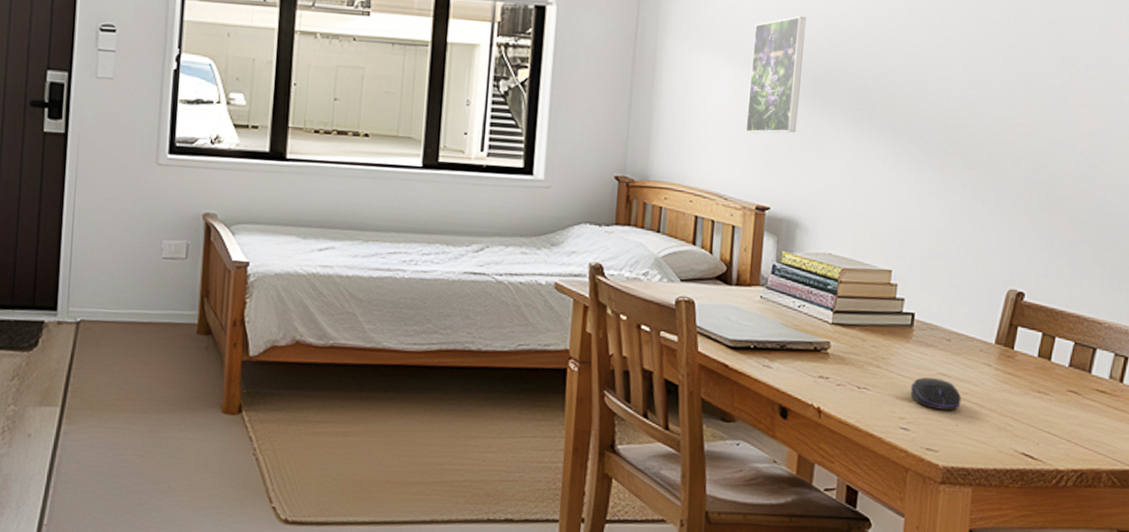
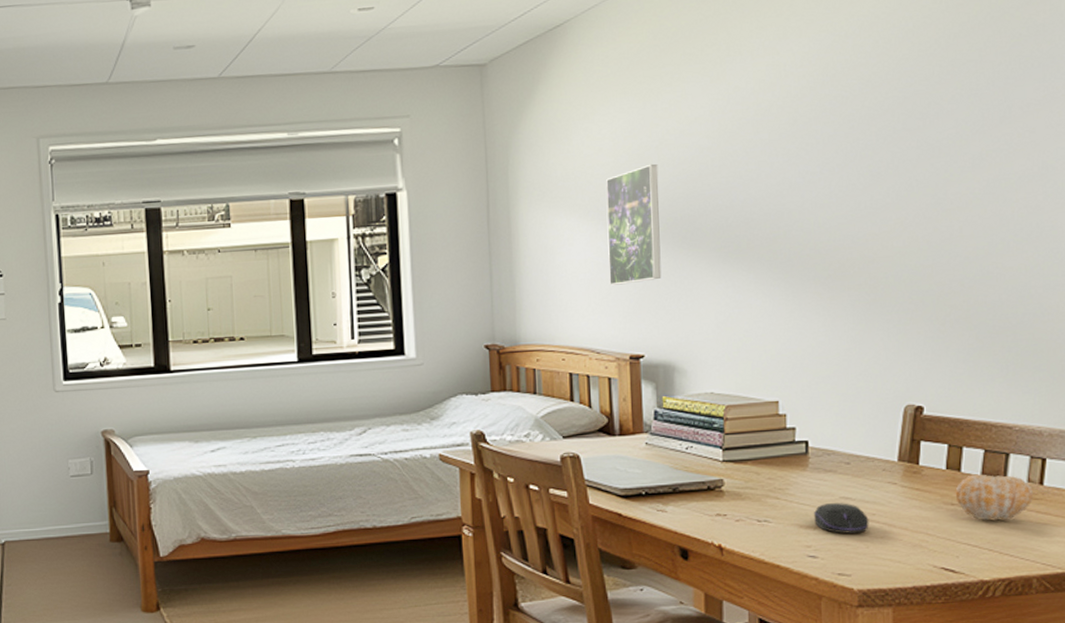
fruit: none [1043,365,1114,413] -> present [955,474,1034,521]

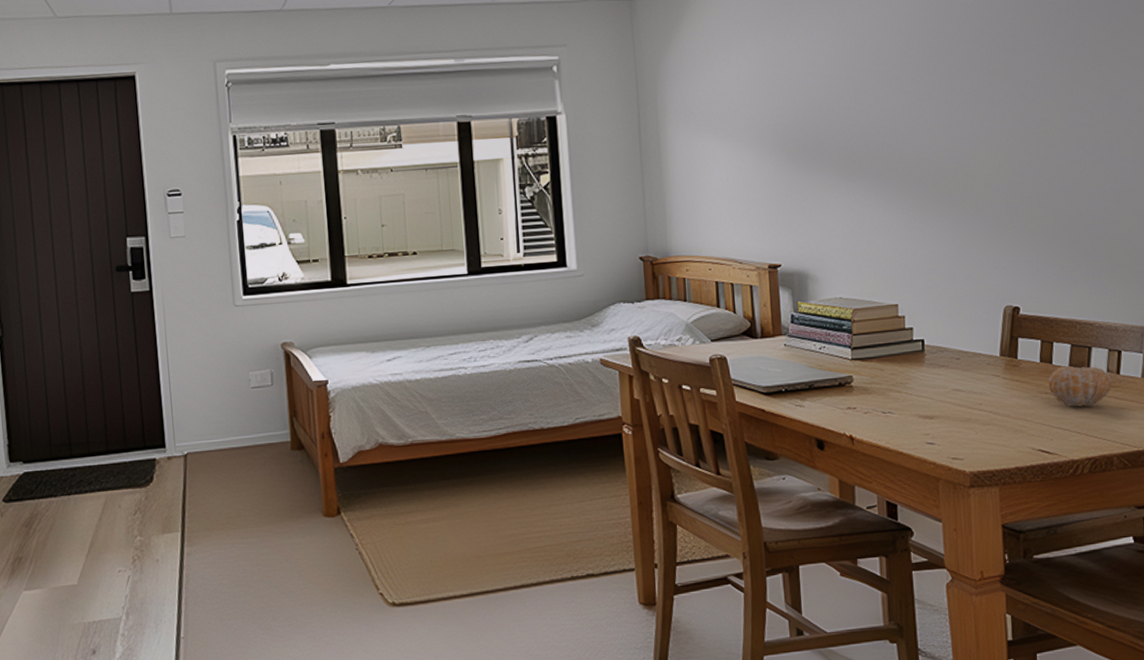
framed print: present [606,163,662,285] -> none [744,91,794,201]
computer mouse: present [814,503,869,534] -> none [931,394,978,422]

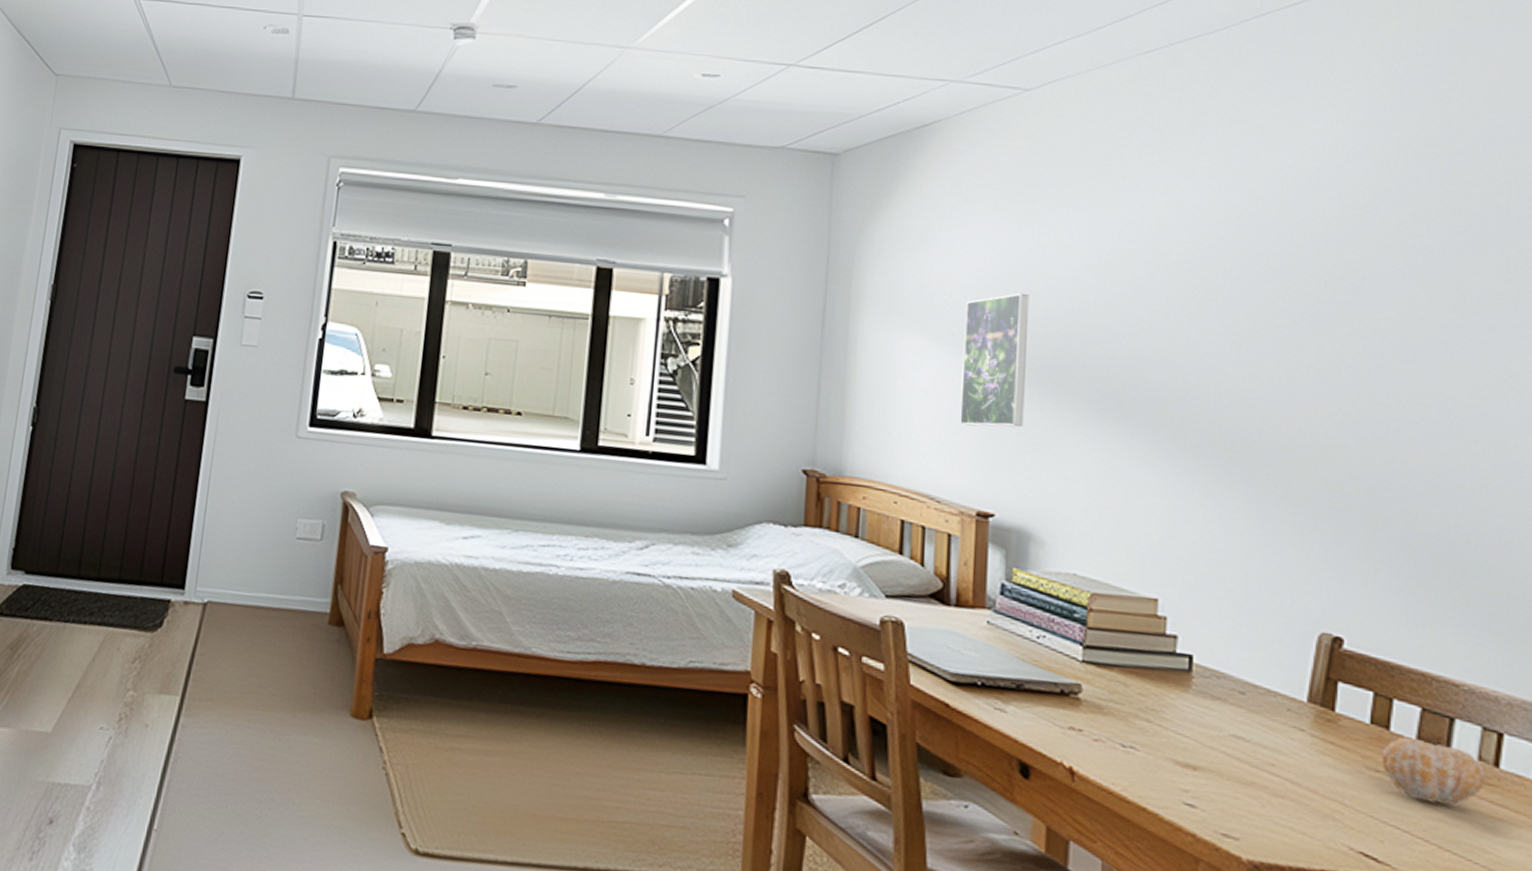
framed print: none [744,91,794,201] -> present [960,293,1030,427]

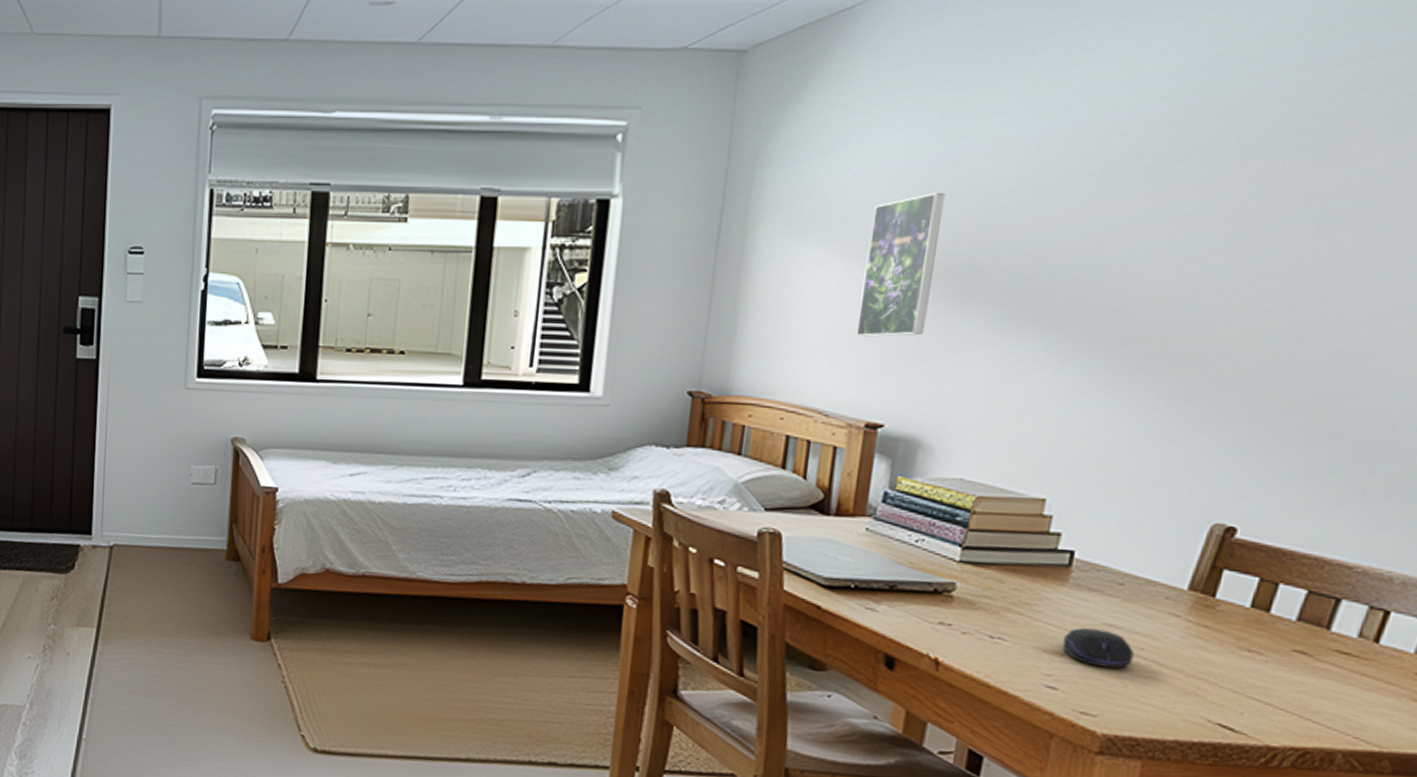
computer mouse: none [1195,739,1266,786] -> present [1062,628,1135,669]
fruit: present [1381,736,1487,806] -> none [1255,618,1364,679]

